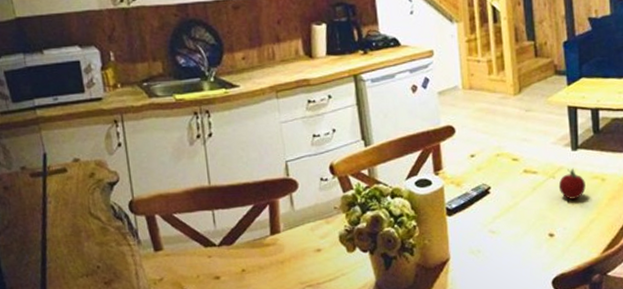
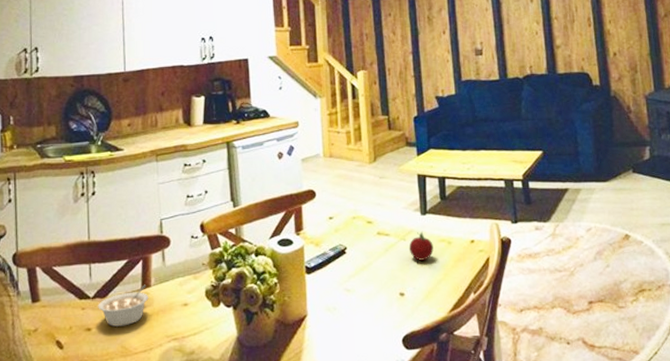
legume: none [225,230,279,275] -> present [98,284,149,328]

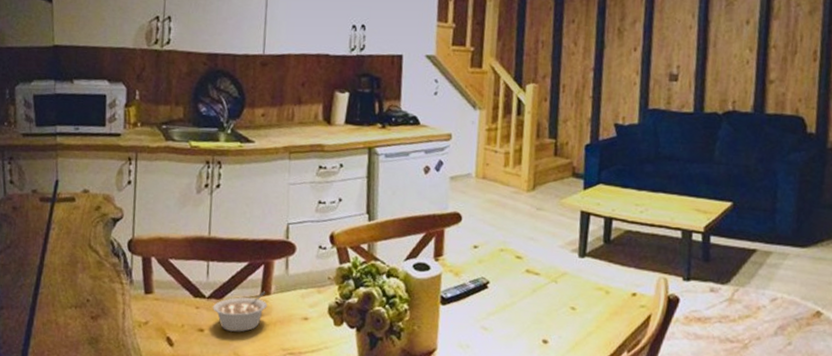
fruit: present [409,231,434,261] -> none [559,275,589,308]

